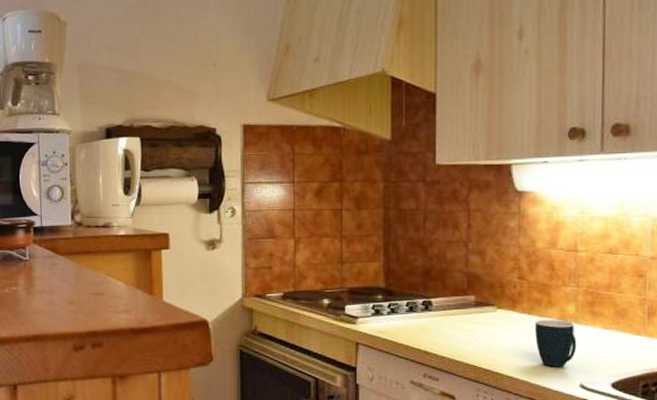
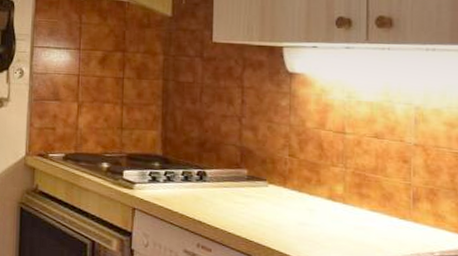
mug: present [534,319,577,367] -> none [304,197,345,246]

